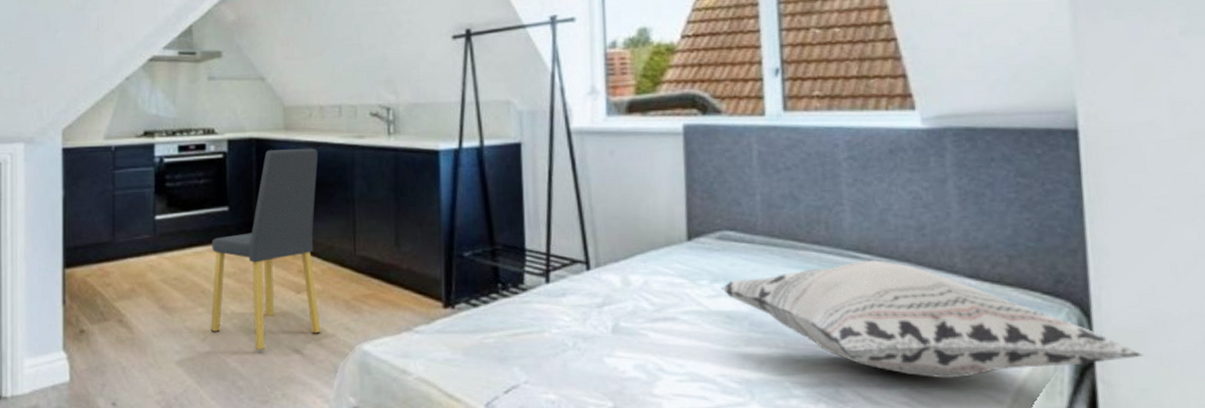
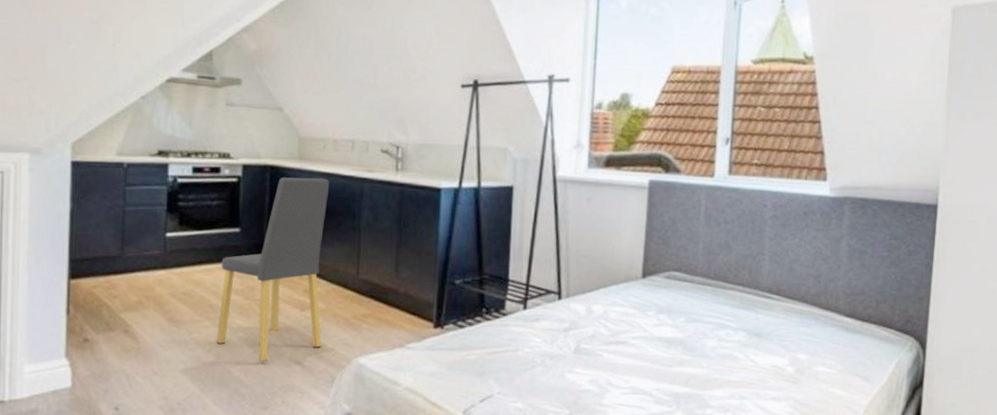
decorative pillow: present [720,260,1144,379] -> none [664,300,956,395]

